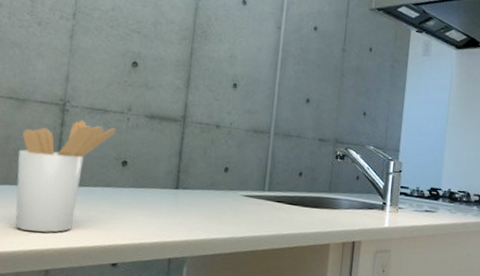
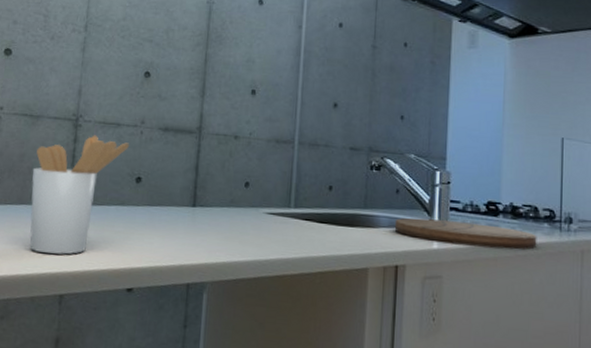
cutting board: none [353,201,468,228] -> present [394,217,537,250]

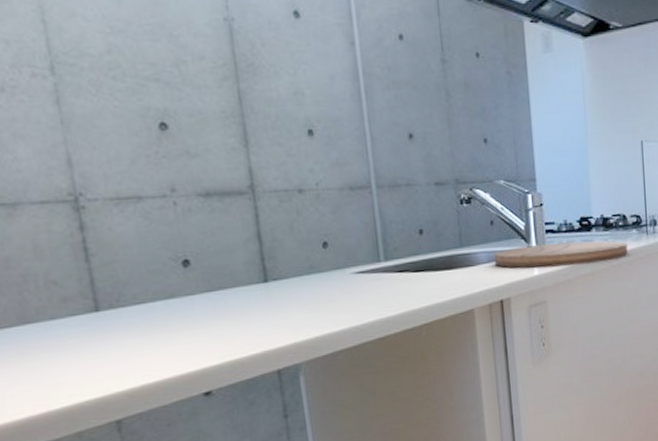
utensil holder: present [30,135,129,255] -> none [26,216,162,379]

